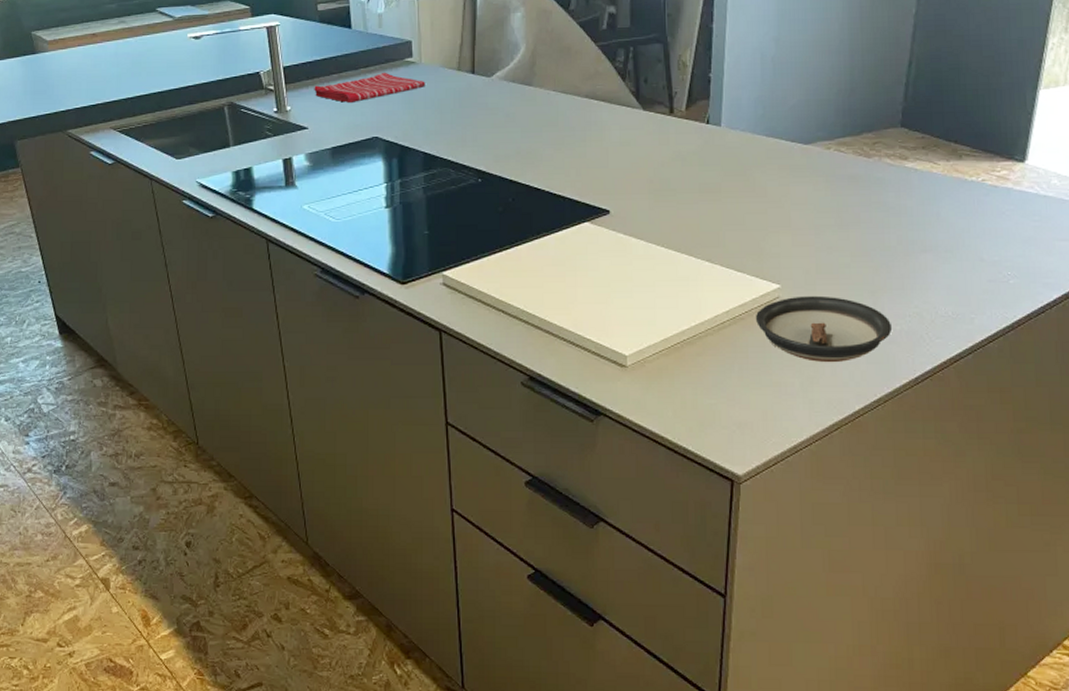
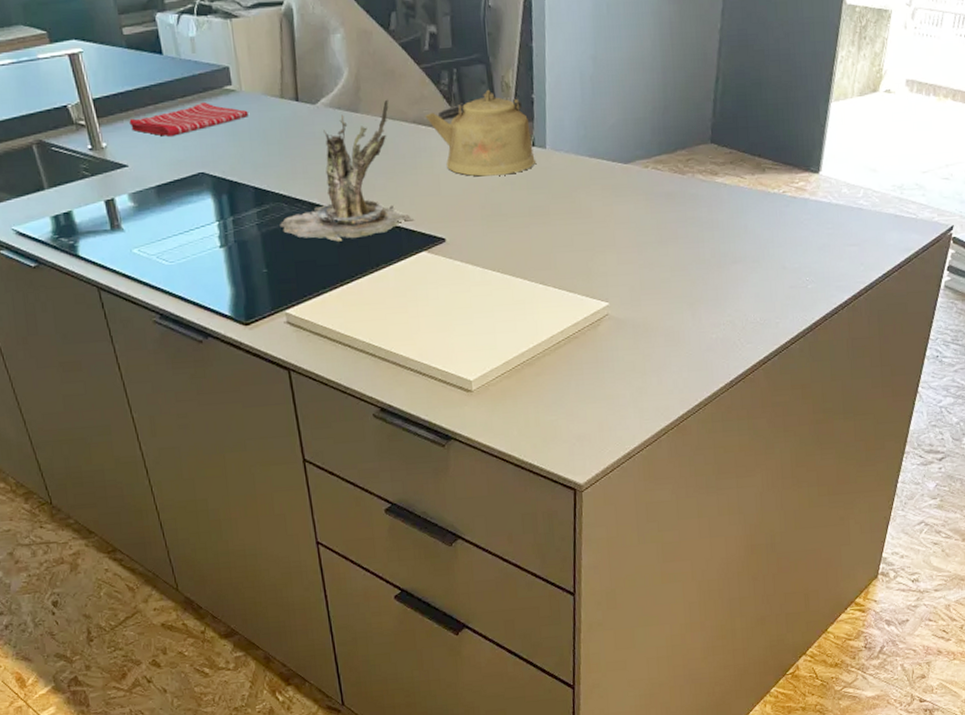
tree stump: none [445,74,579,208] -> present [280,99,414,242]
kettle: none [598,68,709,151] -> present [425,90,535,177]
saucer: present [755,295,893,363] -> none [587,310,710,374]

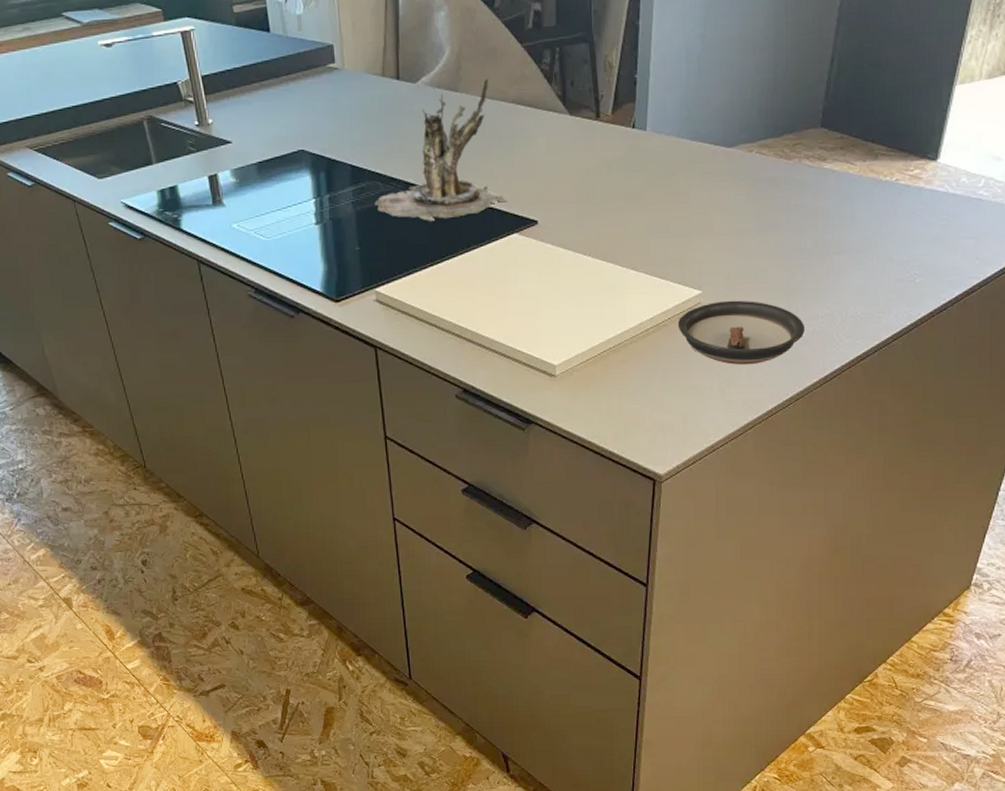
dish towel: present [129,101,248,138] -> none [235,79,350,115]
kettle: present [425,90,535,177] -> none [524,70,634,158]
saucer: none [587,310,710,374] -> present [677,300,806,366]

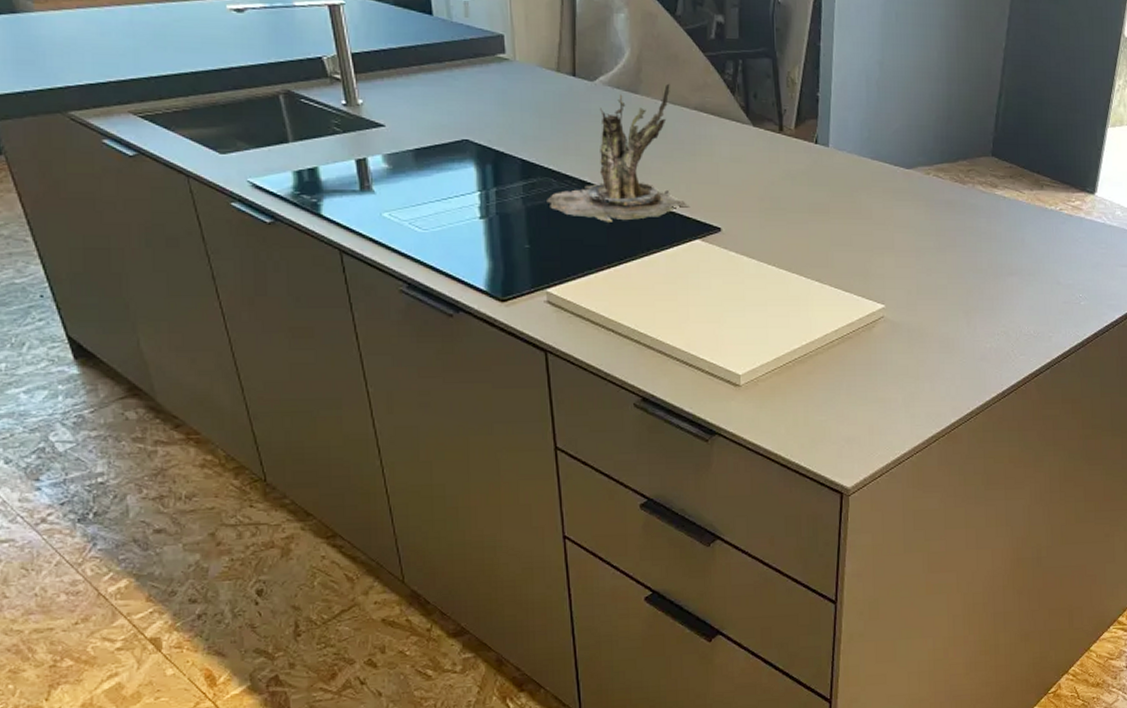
saucer: present [677,300,806,366] -> none [862,315,984,379]

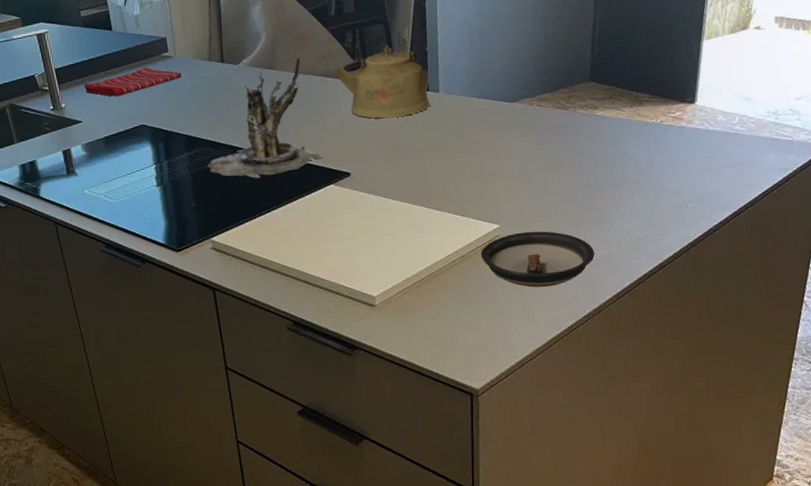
dish towel: none [390,67,521,101] -> present [84,67,182,97]
kettle: none [707,84,817,170] -> present [332,45,430,119]
saucer: none [862,315,984,379] -> present [480,231,595,288]

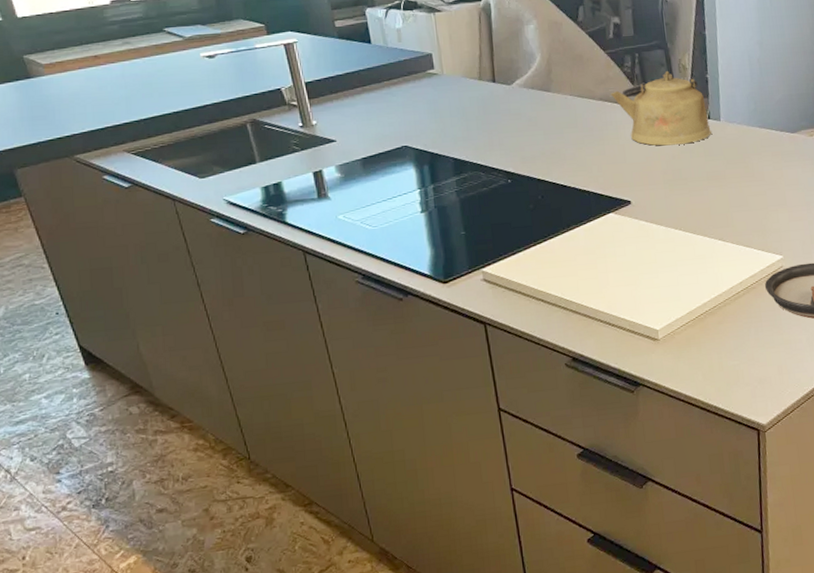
dish towel: present [84,67,182,97] -> none [338,84,449,115]
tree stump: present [207,57,322,179] -> none [477,80,601,206]

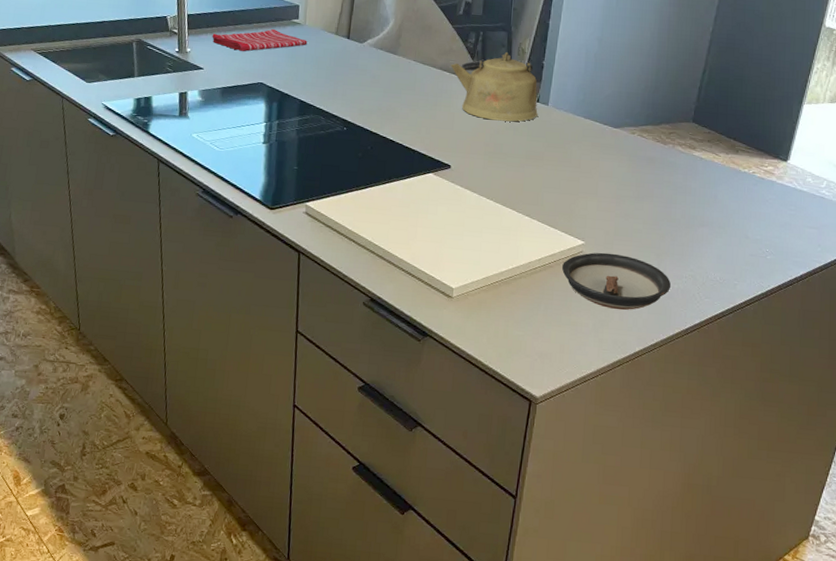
dish towel: none [338,84,449,115] -> present [212,28,307,52]

